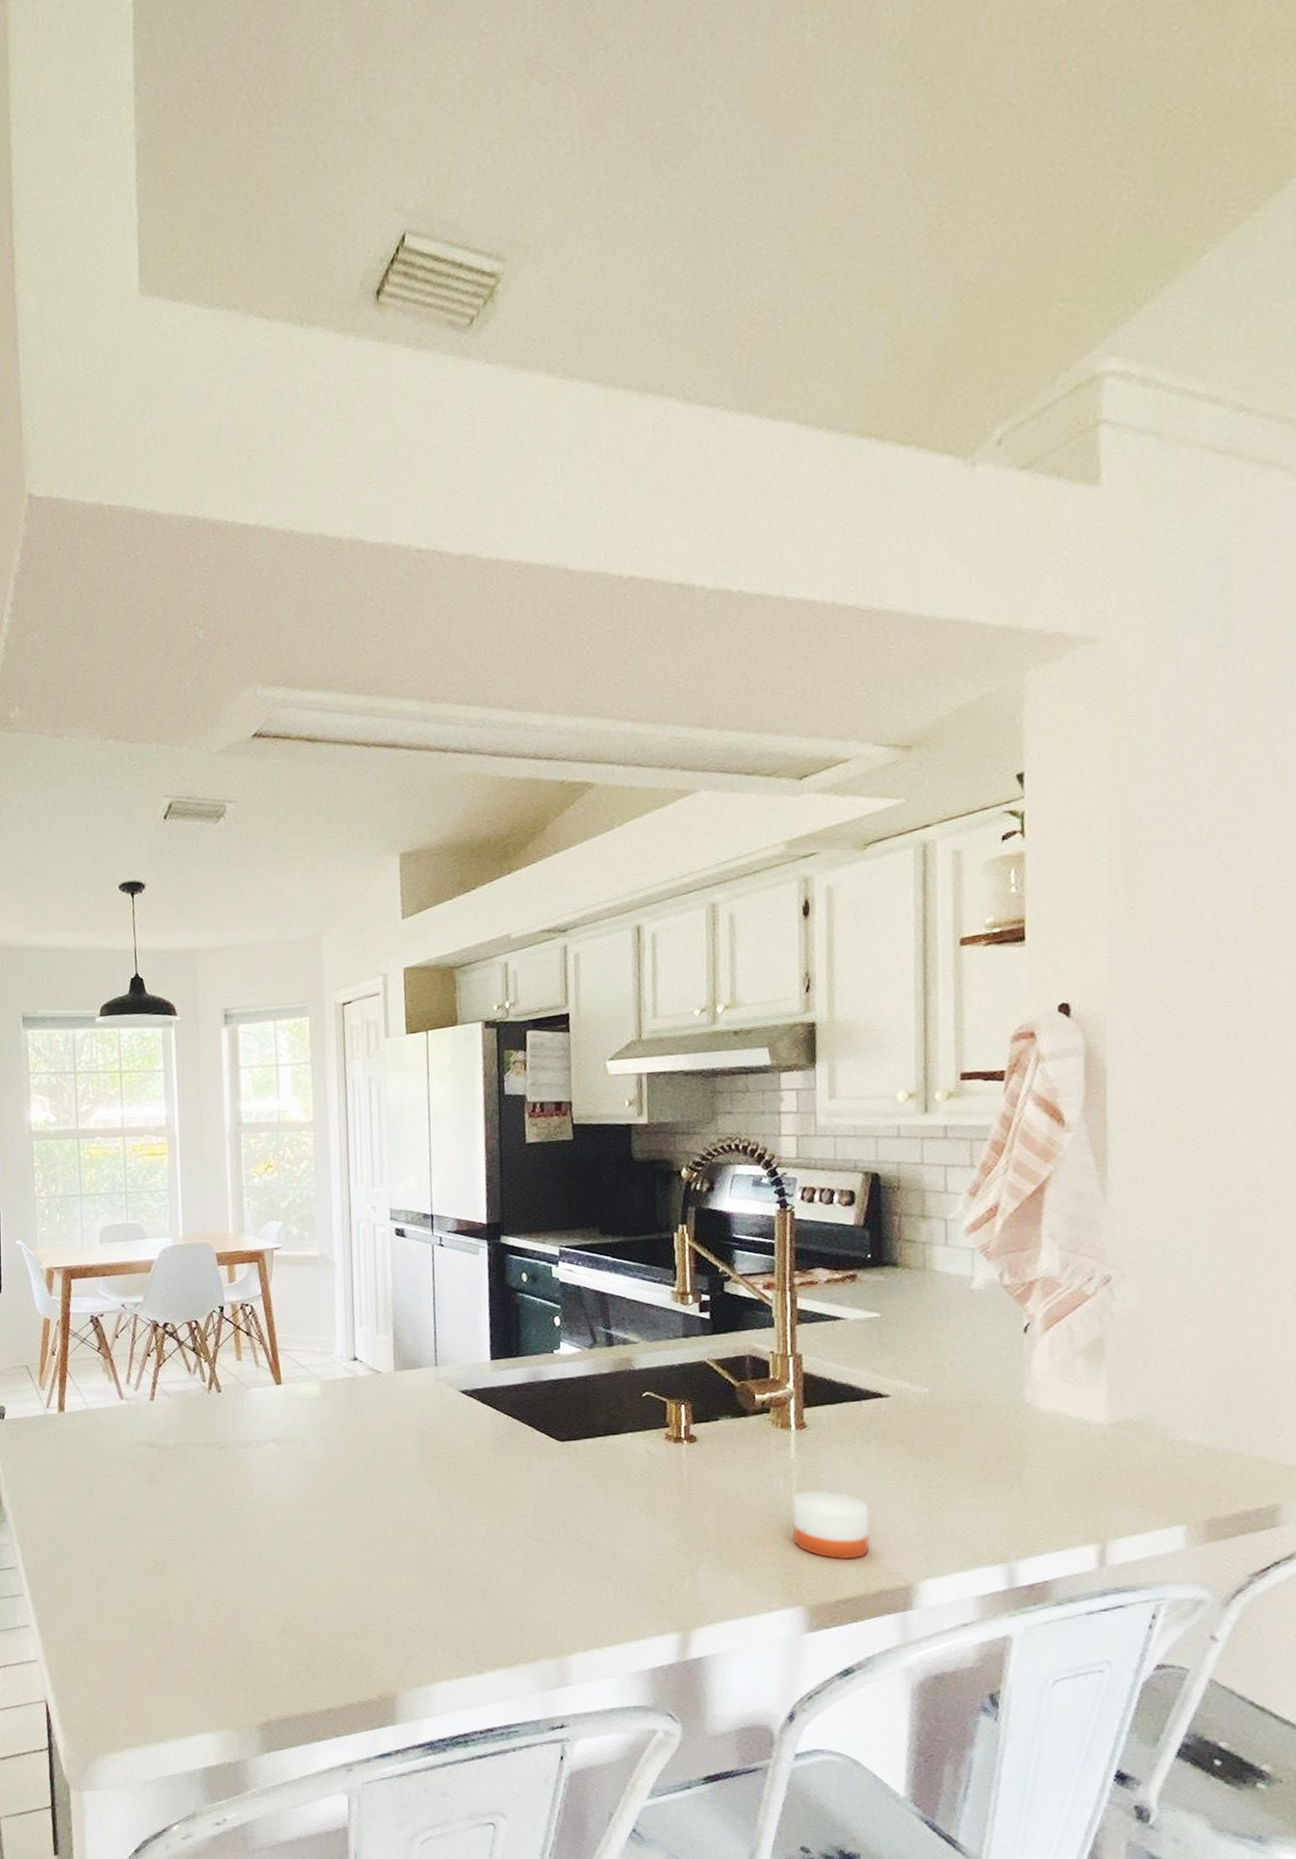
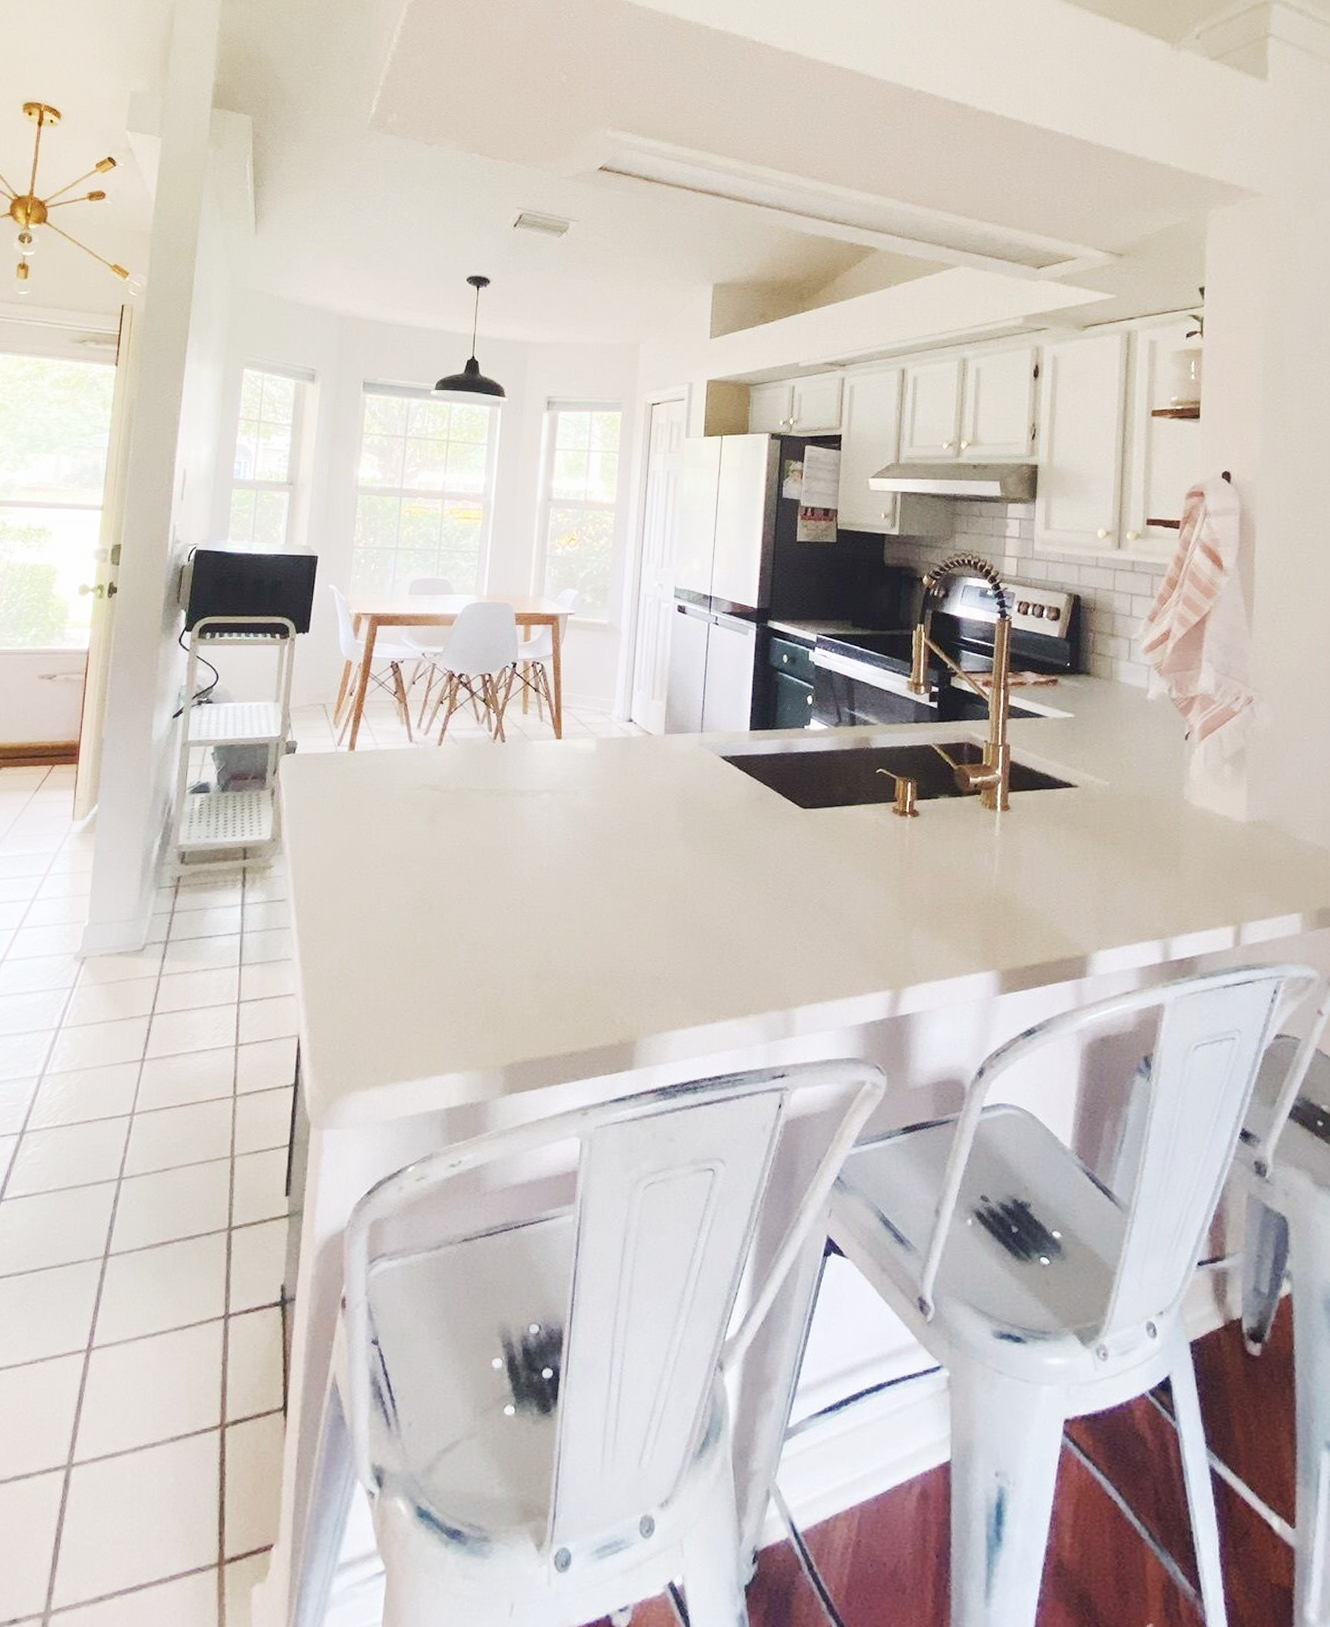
candle: present [792,1486,869,1559] -> none [992,863,1055,930]

